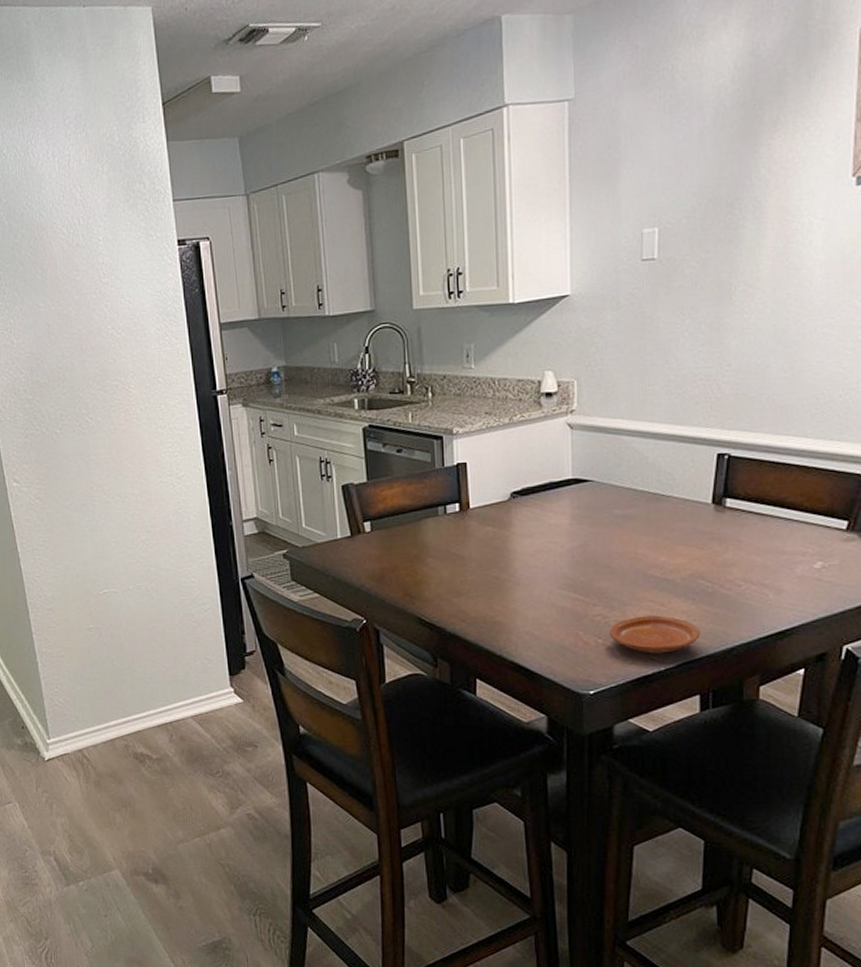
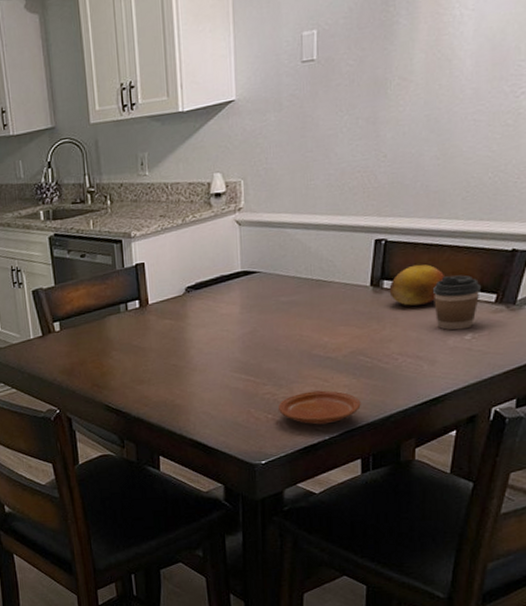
fruit: none [732,483,792,528] -> present [389,264,444,306]
coffee cup: none [778,498,832,558] -> present [432,275,482,331]

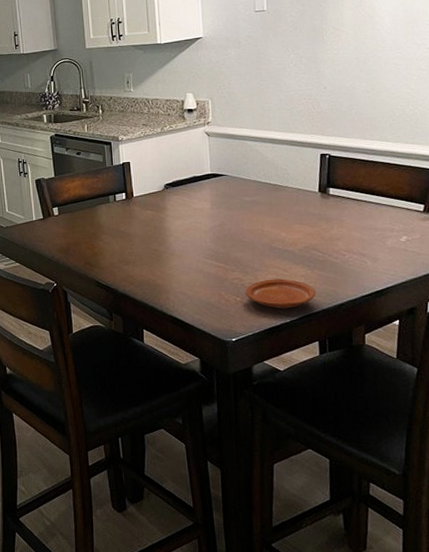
fruit: present [389,264,444,306] -> none [334,176,380,210]
coffee cup: present [432,275,482,331] -> none [370,187,411,233]

